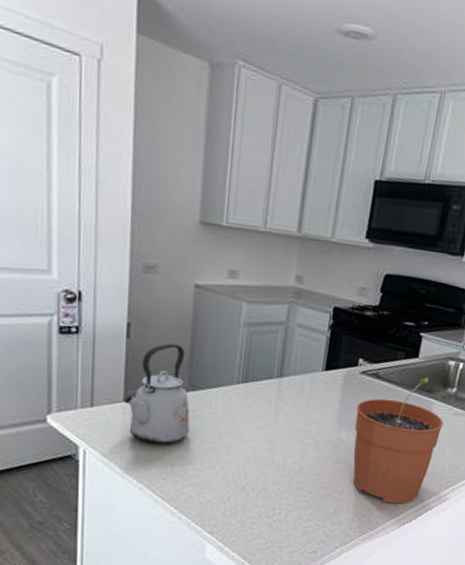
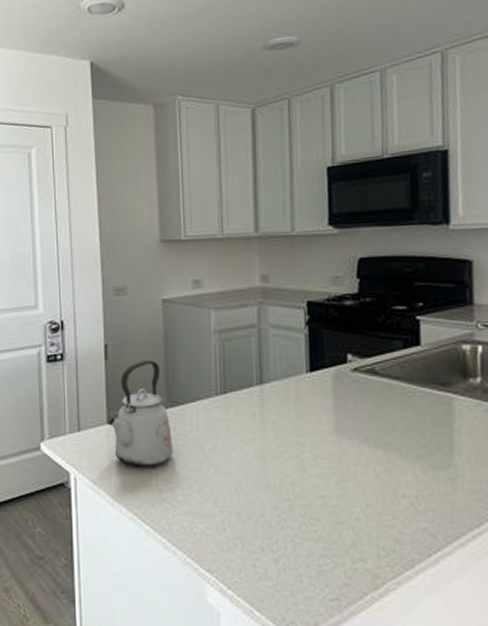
plant pot: present [353,377,443,504] -> none [354,368,474,534]

